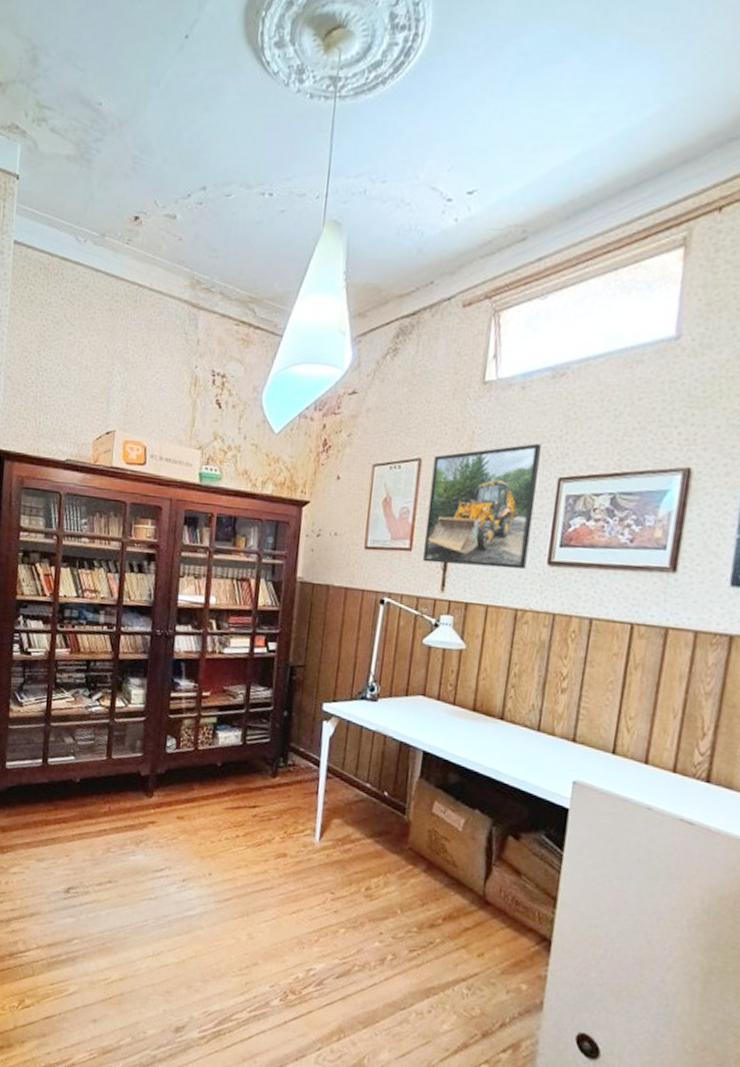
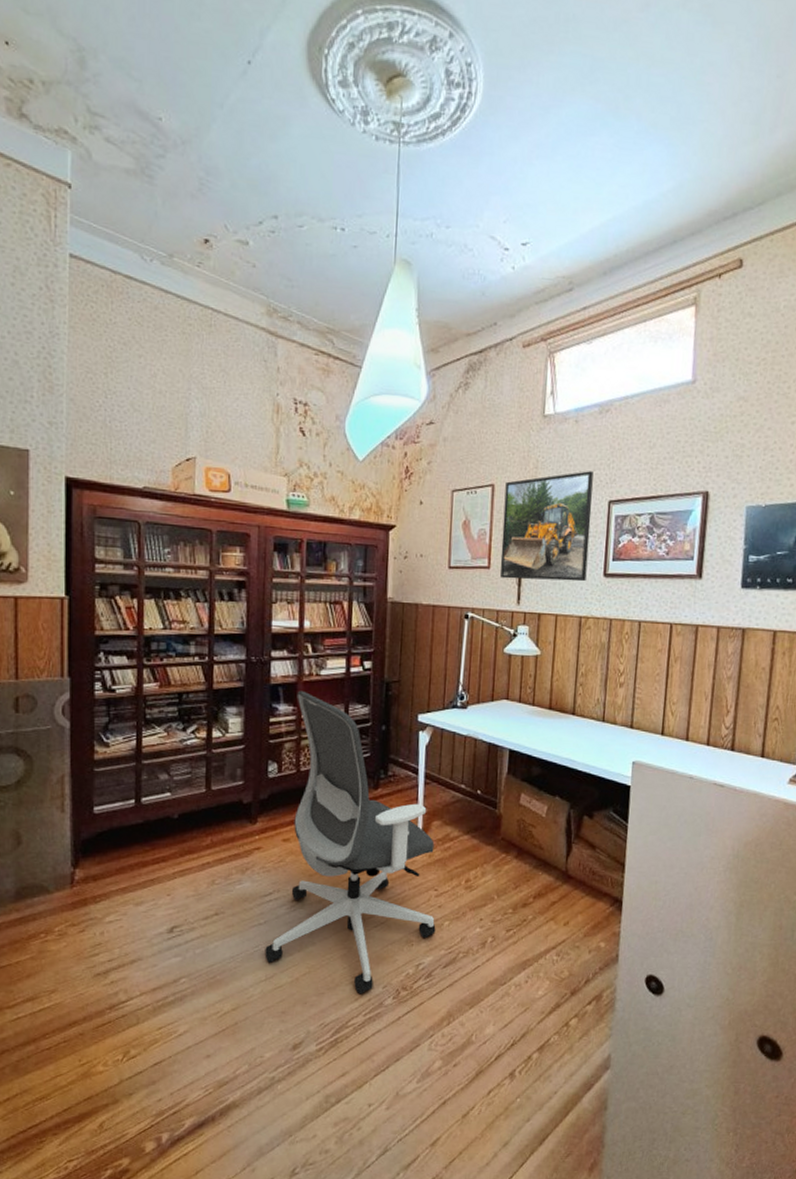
office chair: none [153,667,334,990] -> present [265,690,436,995]

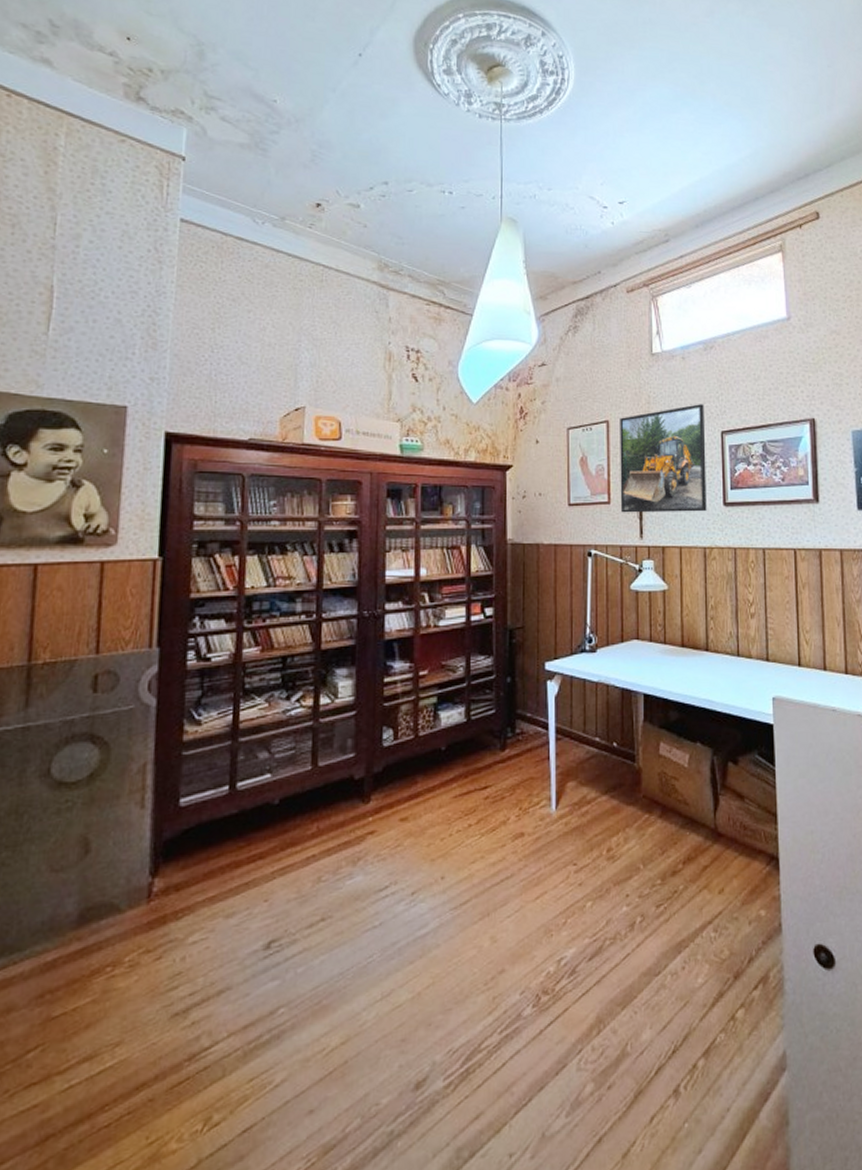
office chair: present [265,690,436,995] -> none [380,644,577,1006]

